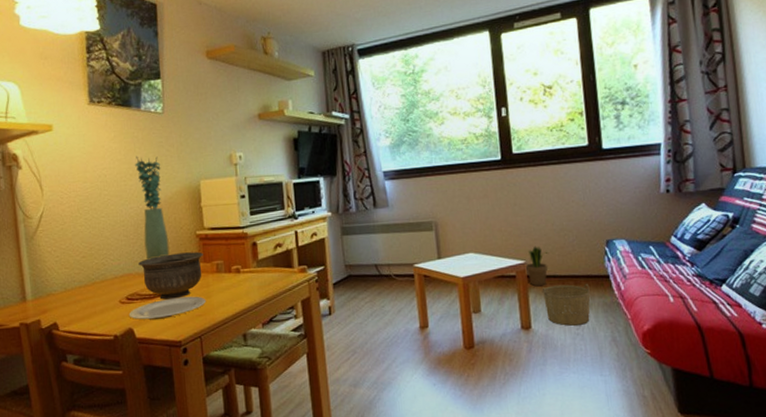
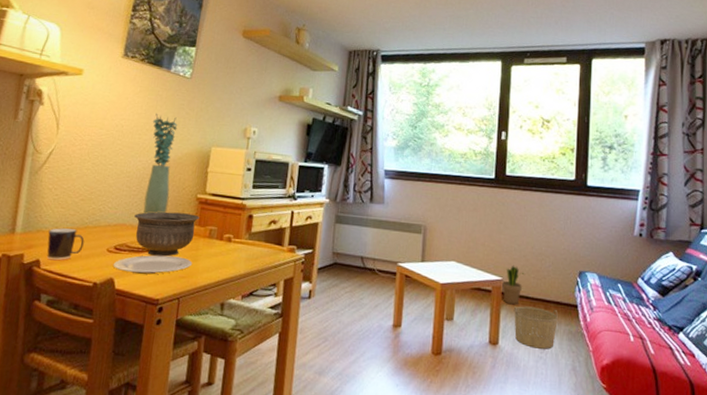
mug: none [58,286,96,321] -> present [46,228,85,261]

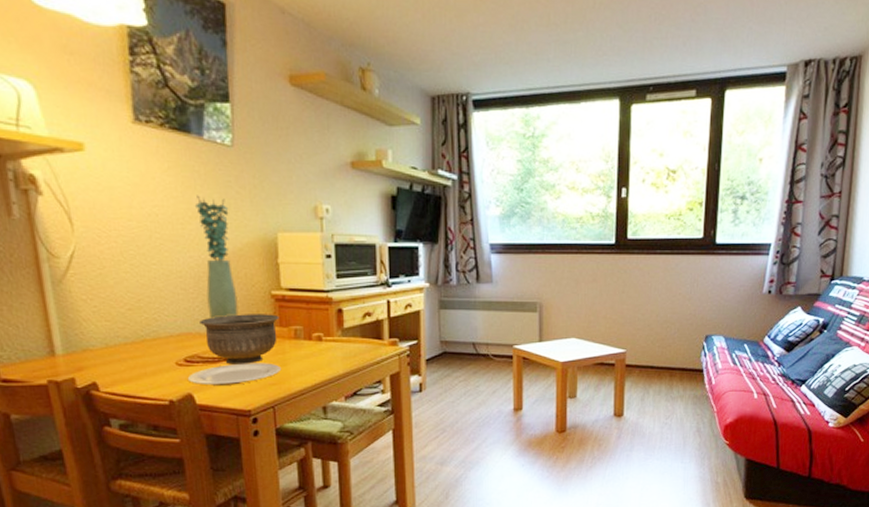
mug: present [46,228,85,261] -> none [97,343,146,382]
potted plant: present [502,265,525,305] -> none [626,335,649,376]
basket: present [513,306,558,349] -> none [638,375,683,415]

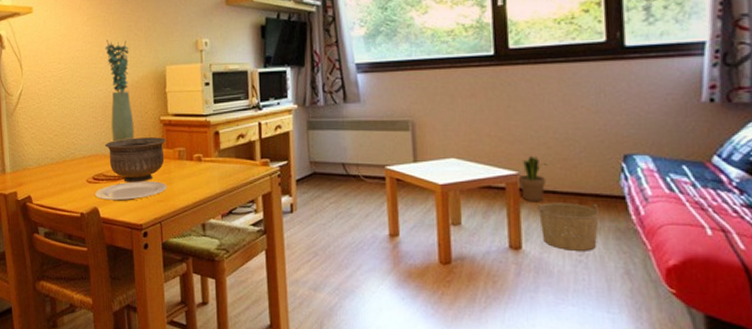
potted plant: none [626,335,649,376] -> present [519,155,548,202]
basket: none [638,375,683,415] -> present [537,202,599,251]

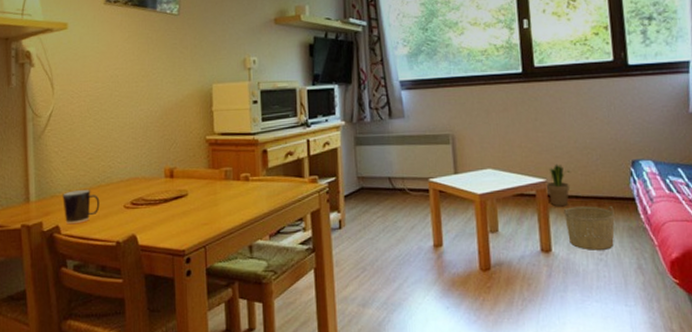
mug: none [33,163,65,195] -> present [63,189,100,225]
plate: present [94,181,168,201] -> none [132,203,213,227]
vase: present [104,39,135,142] -> none [147,57,178,164]
bowl: present [105,137,166,182] -> none [145,157,212,206]

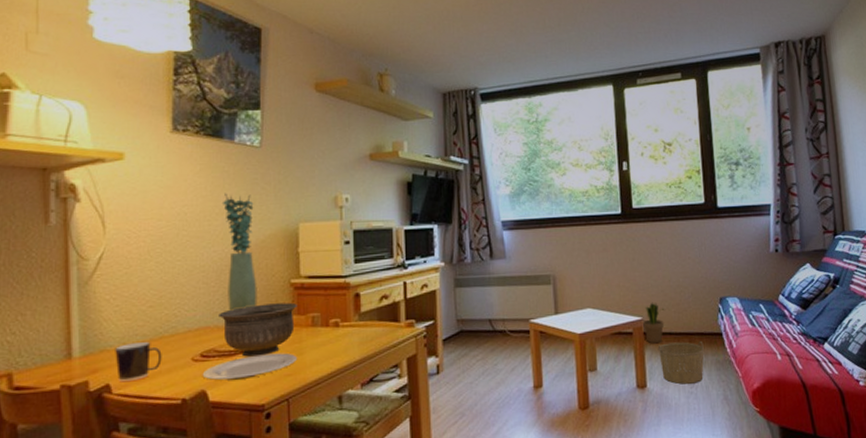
plate: none [132,203,213,227] -> present [202,353,298,381]
bowl: none [145,157,212,206] -> present [219,302,297,357]
vase: none [147,57,178,164] -> present [222,193,258,311]

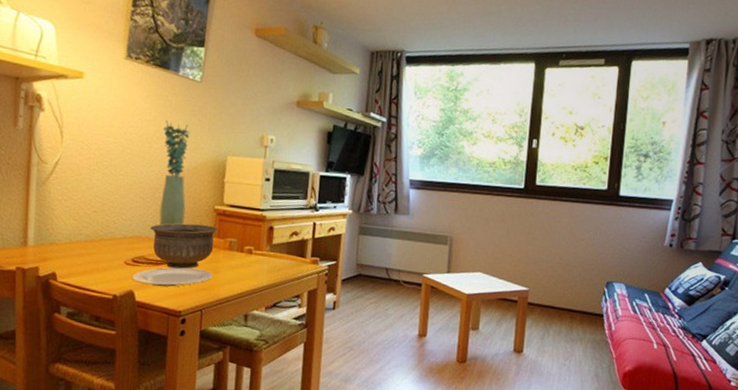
mug: present [115,341,162,383] -> none [61,240,100,274]
potted plant: present [643,302,665,344] -> none [528,275,552,315]
basket: present [657,340,704,385] -> none [539,315,584,357]

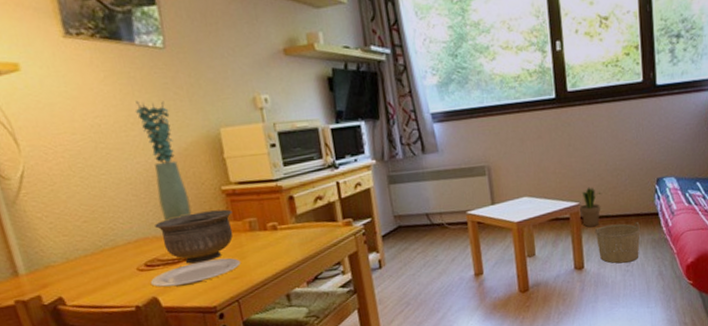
potted plant: none [528,275,552,315] -> present [580,186,601,227]
basket: none [539,315,584,357] -> present [594,221,640,264]

